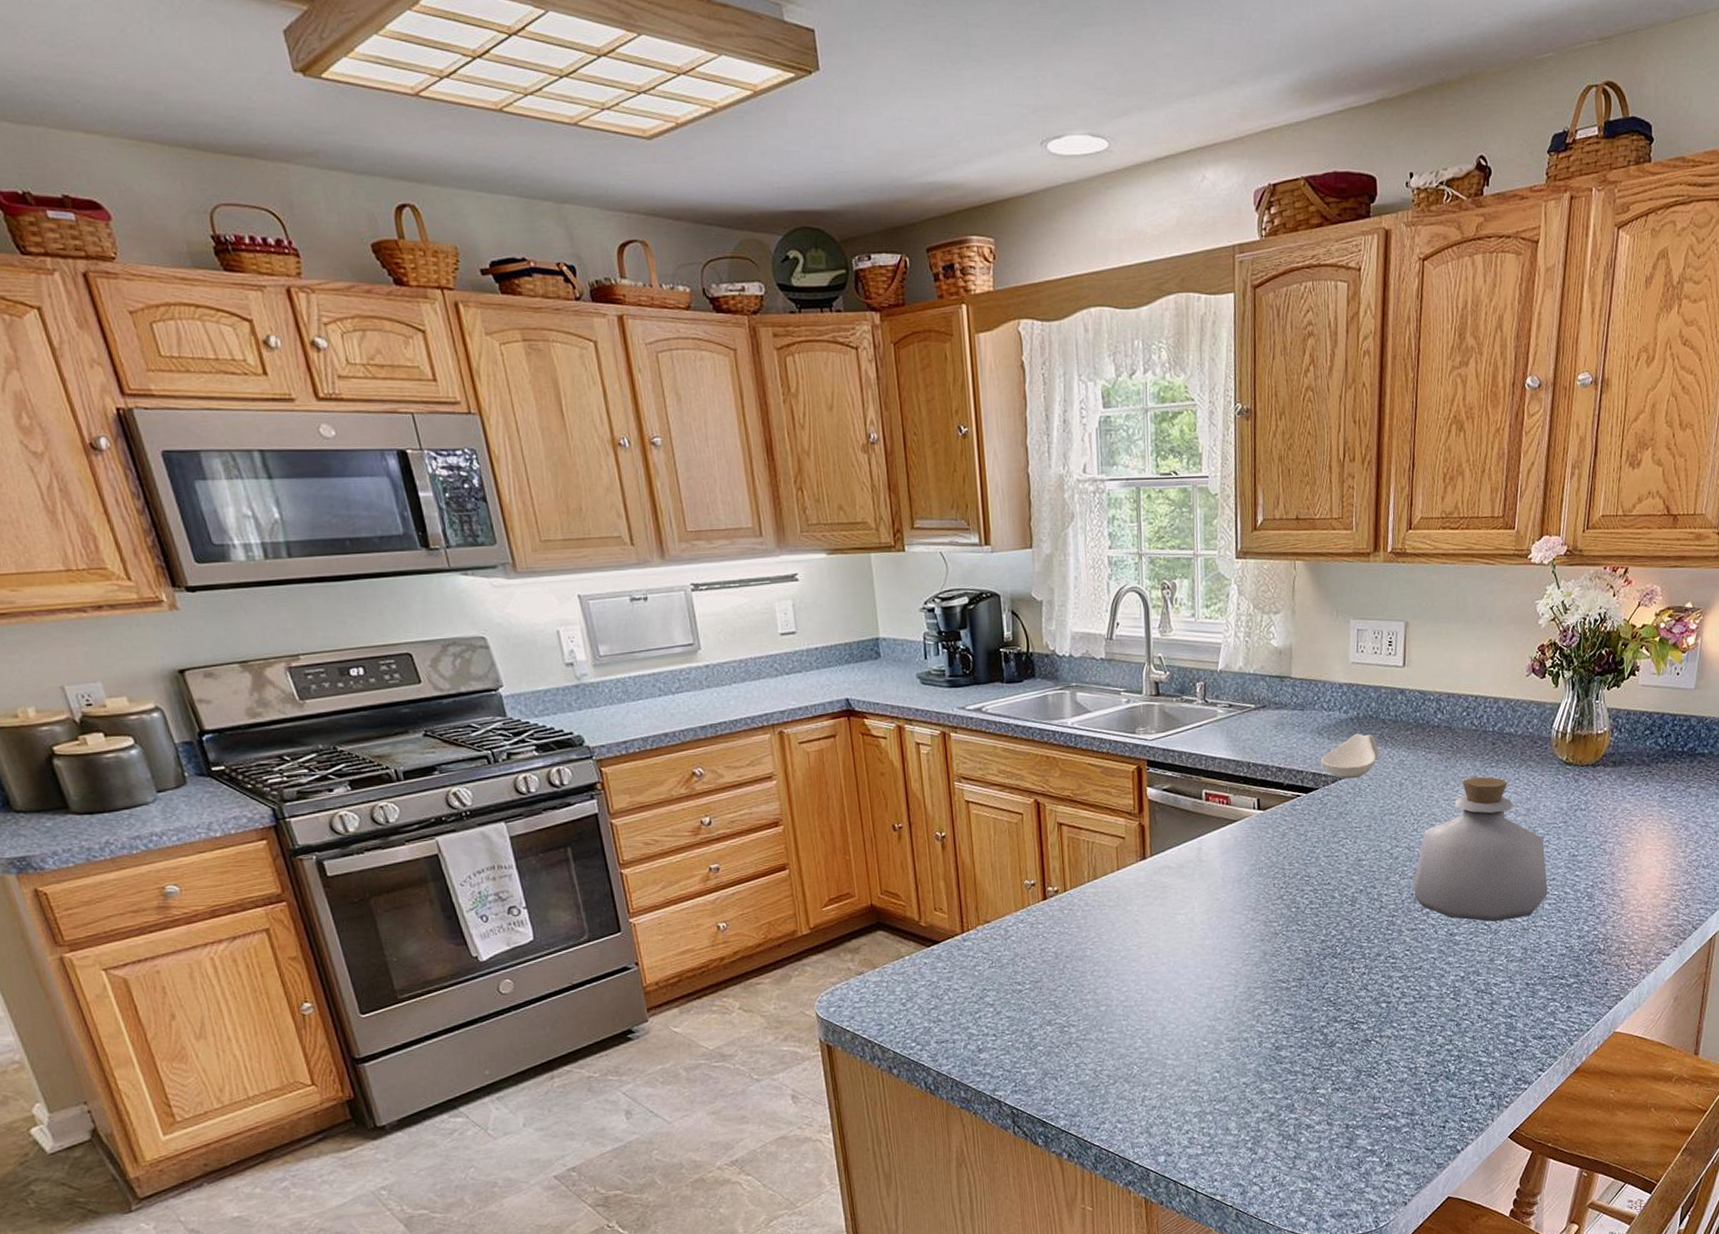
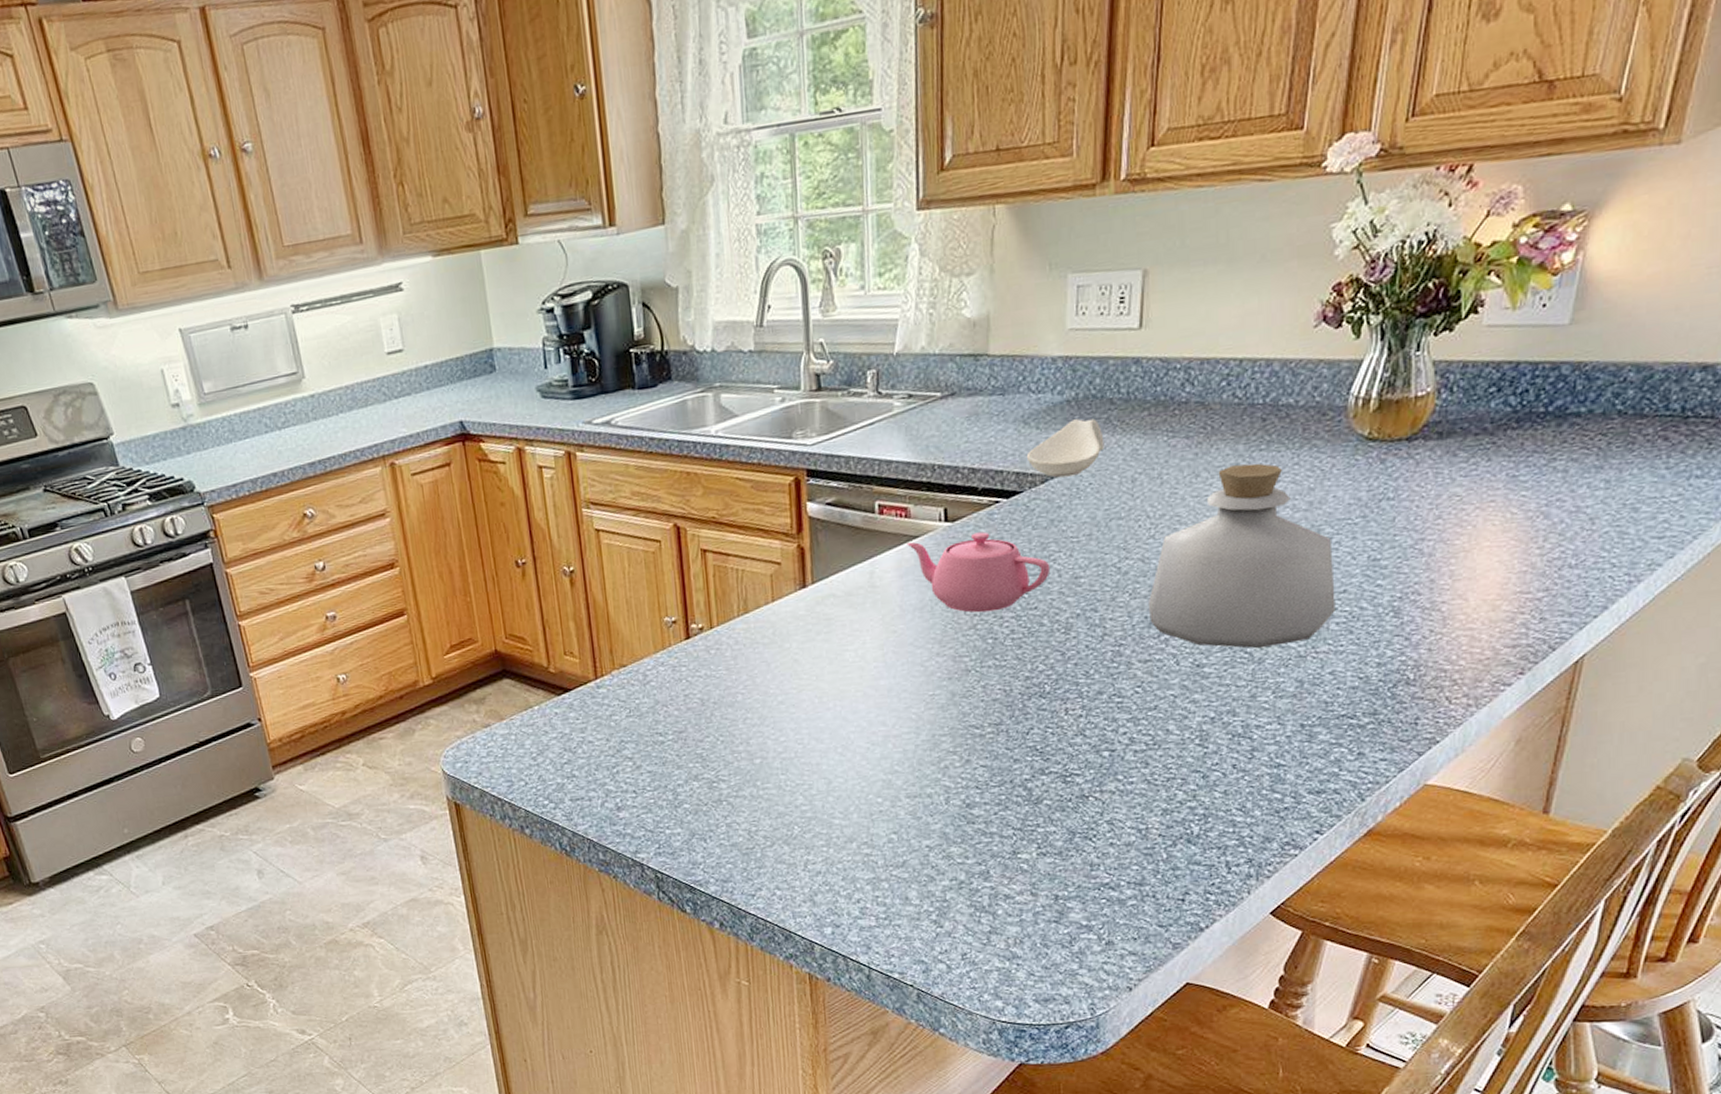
teapot: none [1228,819,1340,886] -> present [907,531,1051,613]

